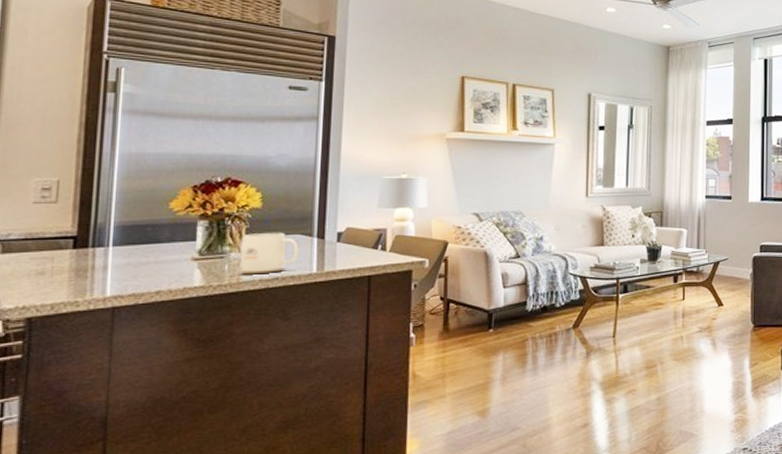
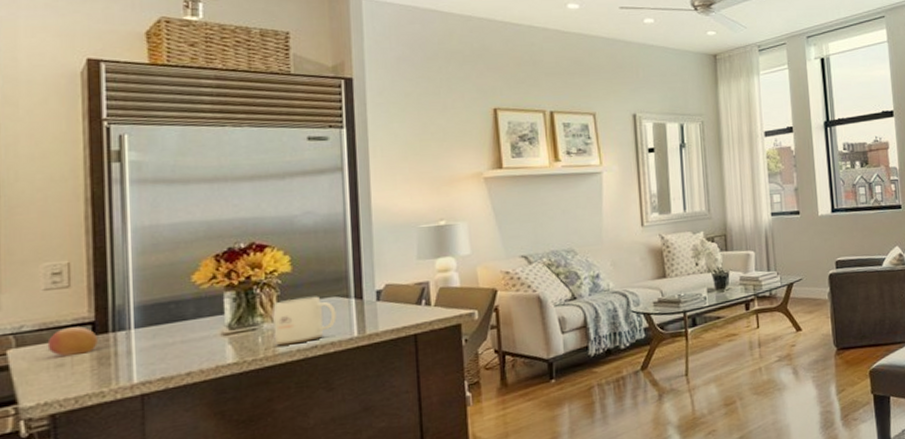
fruit: none [30,240,78,265] -> present [47,326,98,356]

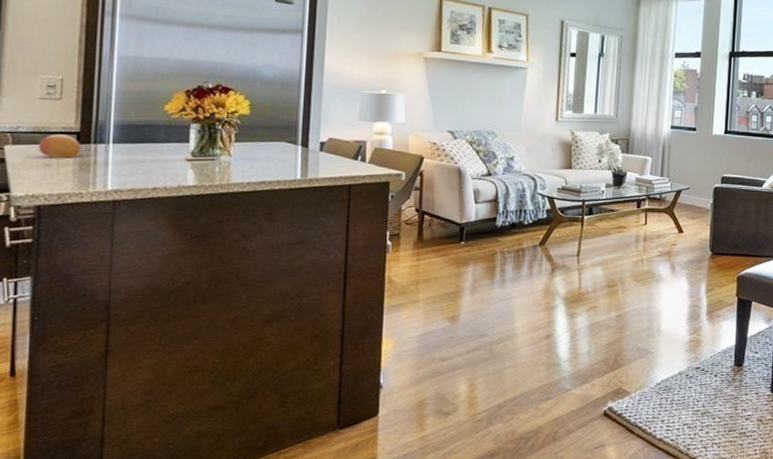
mug: present [273,296,337,346] -> none [229,138,284,178]

